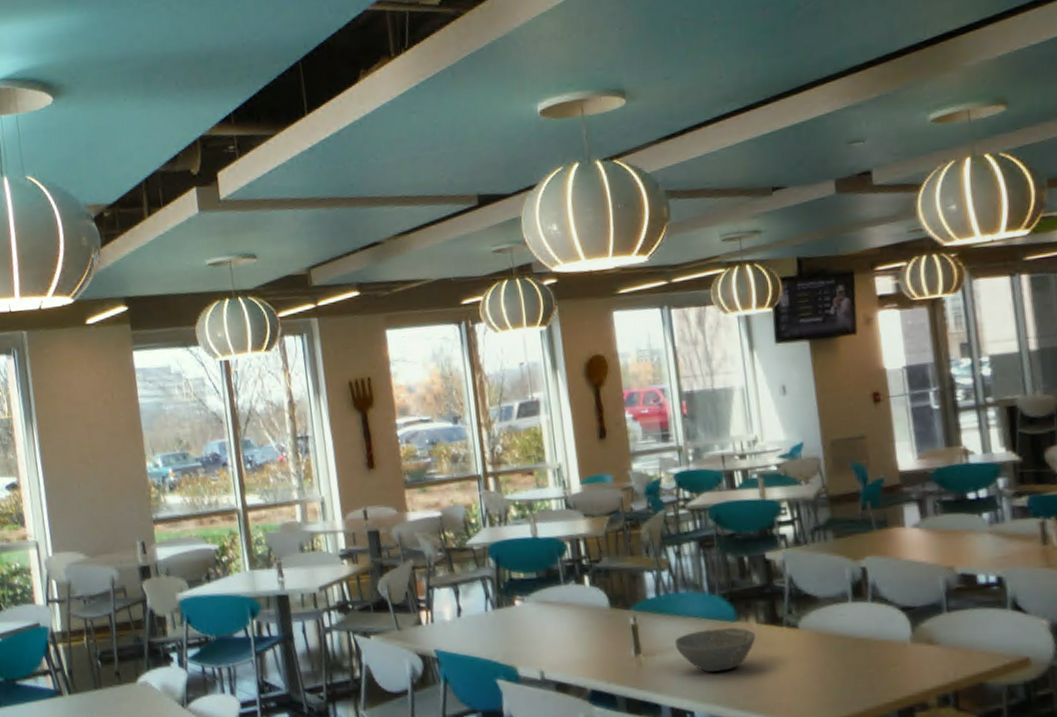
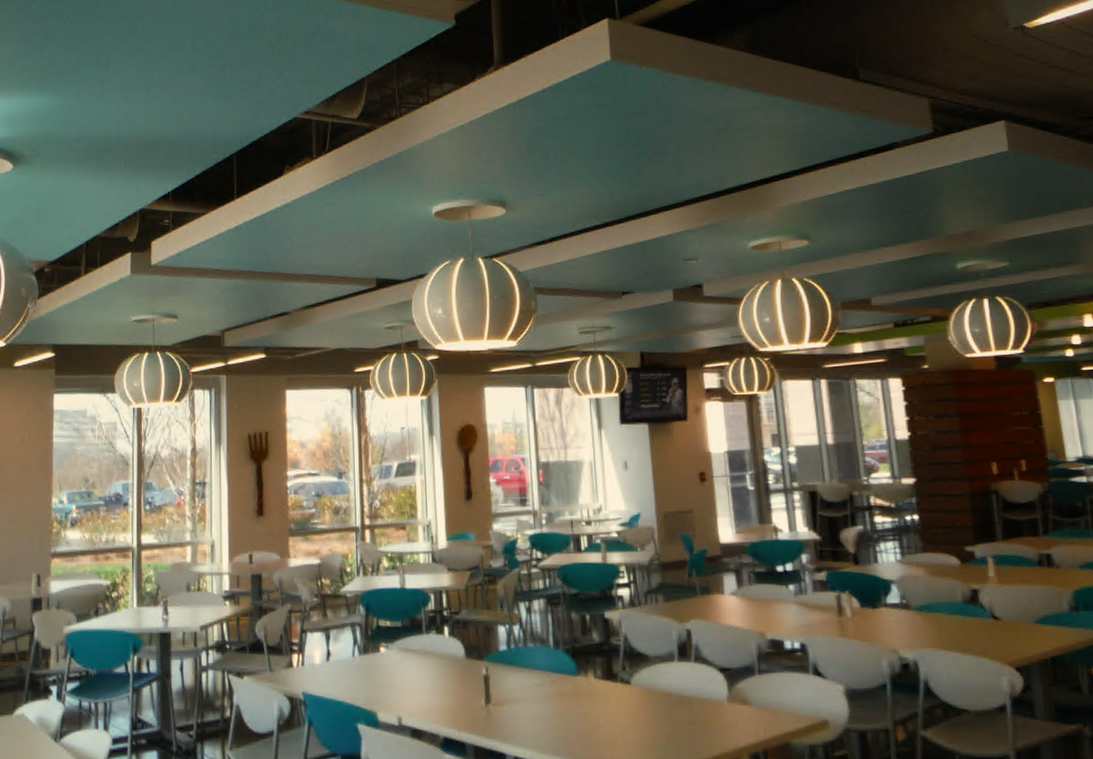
bowl: present [675,627,755,672] -> none [522,682,593,723]

